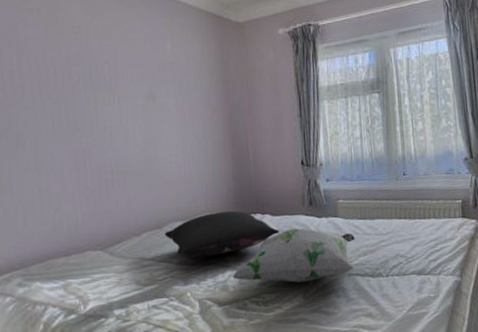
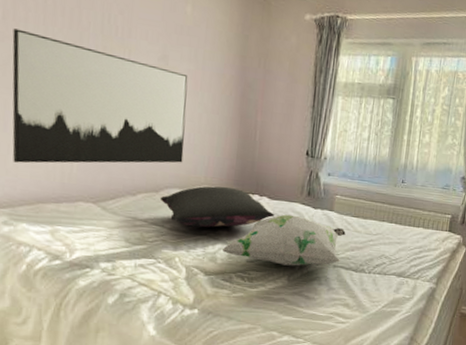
wall art: none [11,96,182,223] -> present [12,28,188,164]

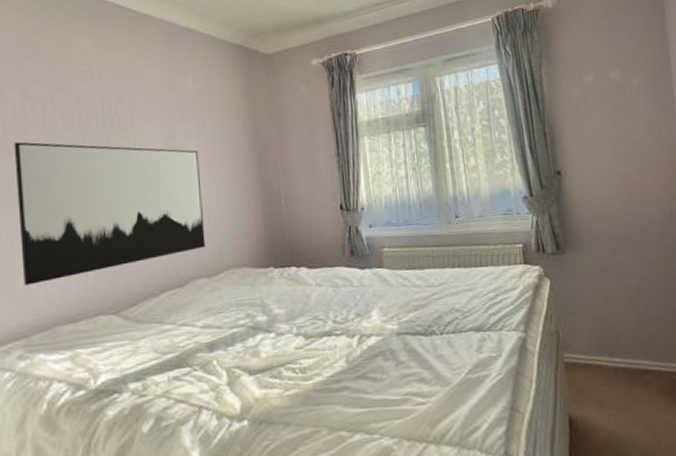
pillow: present [160,186,275,228] -> none [186,264,318,320]
decorative pillow: present [223,214,346,266] -> none [265,281,405,346]

